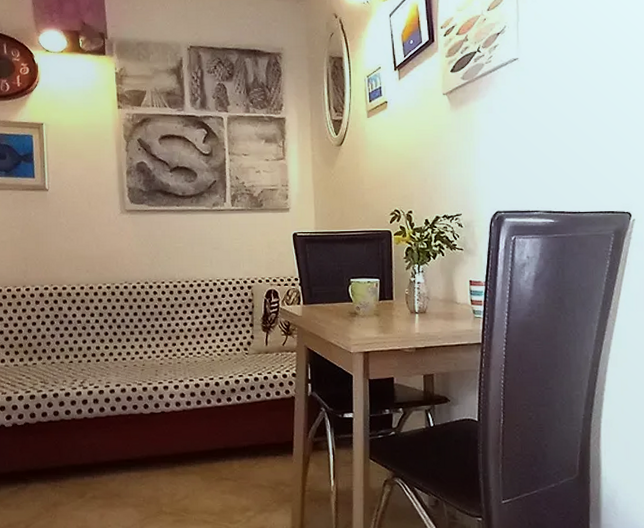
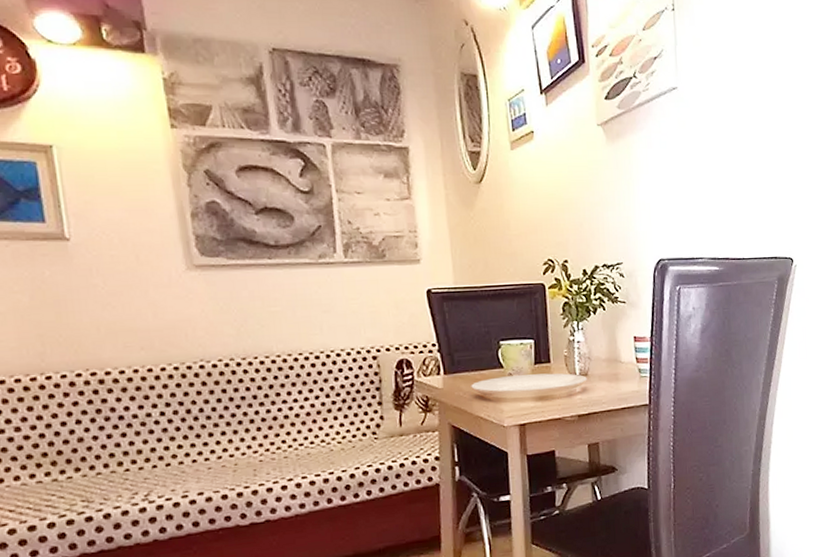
plate: none [324,309,425,330] -> present [471,373,587,399]

